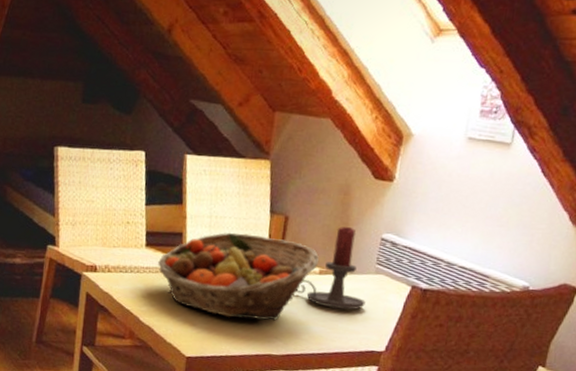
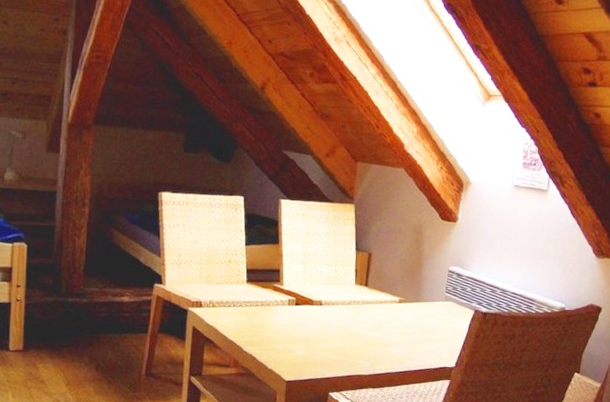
fruit basket: present [158,232,320,321] -> none [258,268,399,345]
candle holder: present [296,226,366,310] -> none [380,260,438,333]

